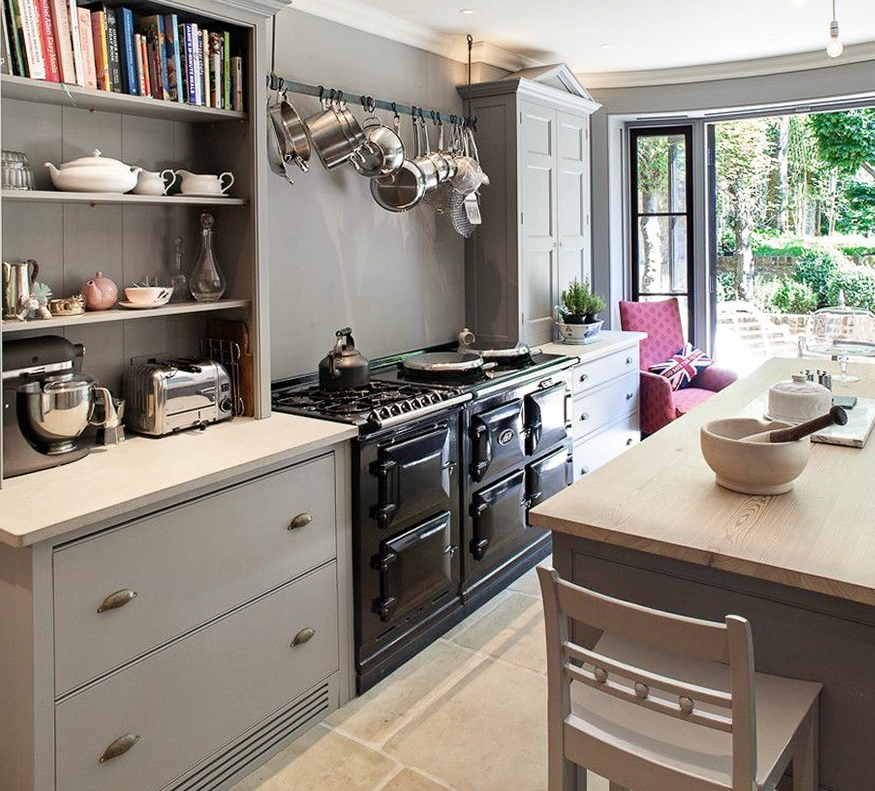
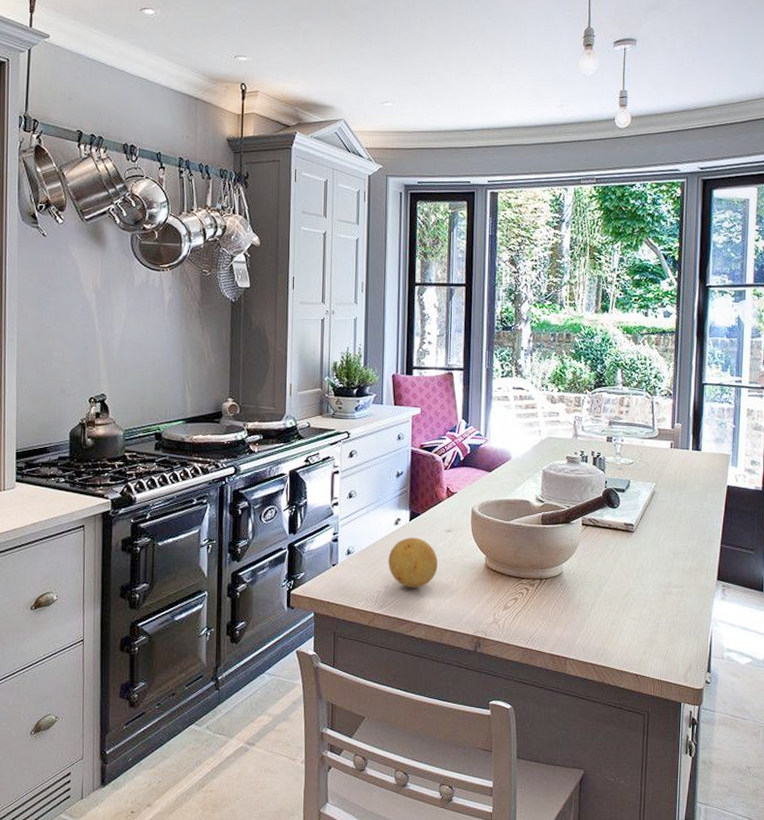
fruit: none [621,457,669,506] -> present [388,537,438,588]

